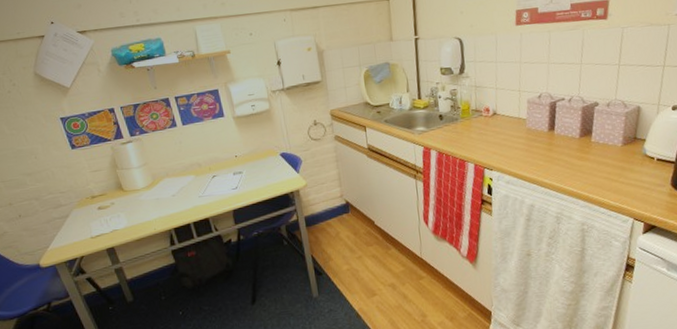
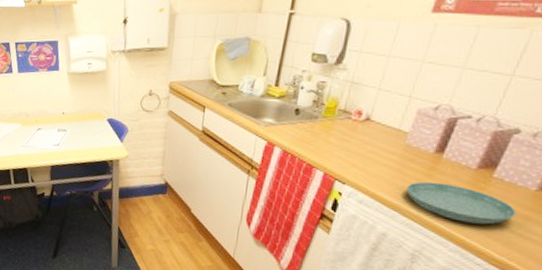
saucer: none [537,153,615,182] -> present [406,181,517,225]

